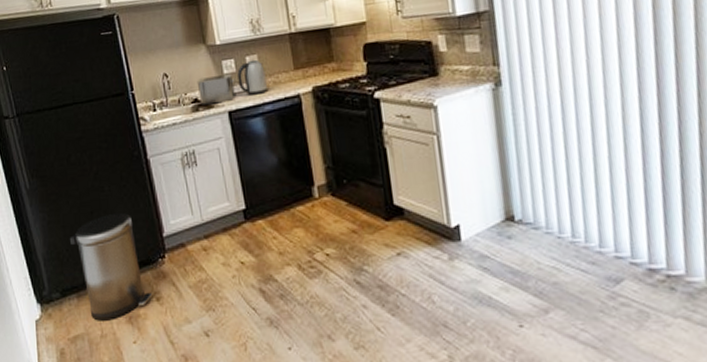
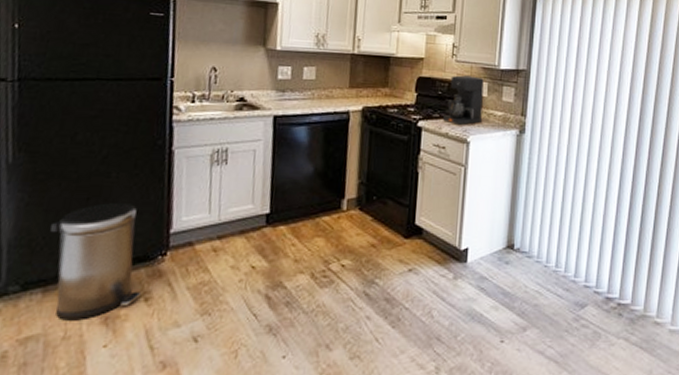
toaster: present [196,73,237,105] -> none [245,78,288,107]
kettle: present [237,59,269,95] -> none [290,71,321,105]
coffee maker: none [399,30,448,90] -> present [442,75,484,126]

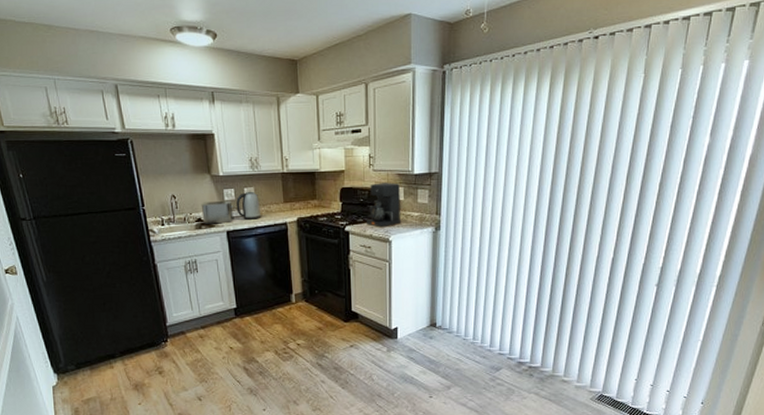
pedal bin: present [50,202,142,321] -> none [83,305,156,388]
toaster: none [245,78,288,107] -> present [201,200,235,224]
kettle: none [290,71,321,105] -> present [236,191,262,220]

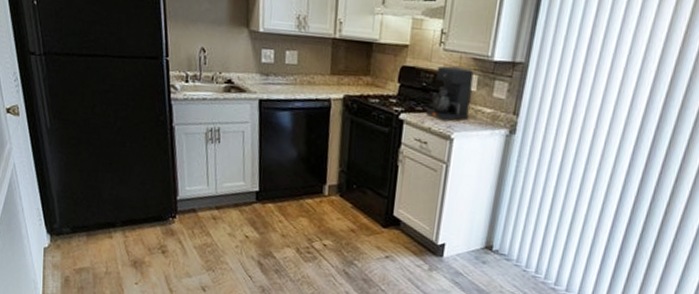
toaster: present [201,200,235,224] -> none [233,61,272,90]
kettle: present [236,191,262,220] -> none [274,55,303,91]

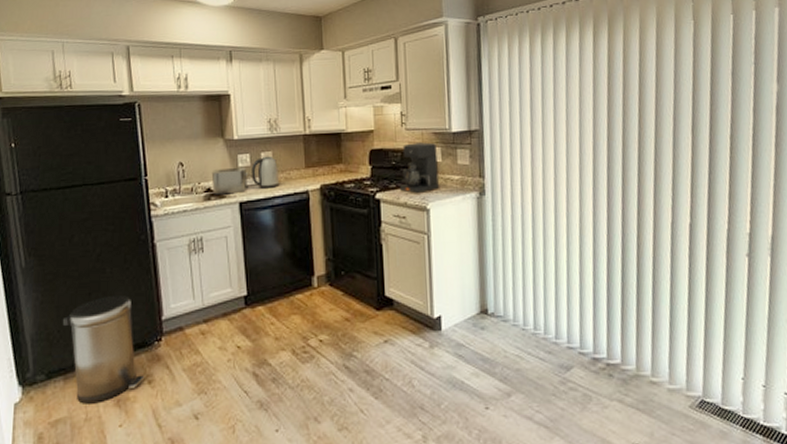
pedal bin: none [85,168,159,262] -> present [62,294,145,404]
toaster: none [233,61,272,90] -> present [211,167,249,195]
kettle: none [274,55,303,91] -> present [252,156,280,189]

